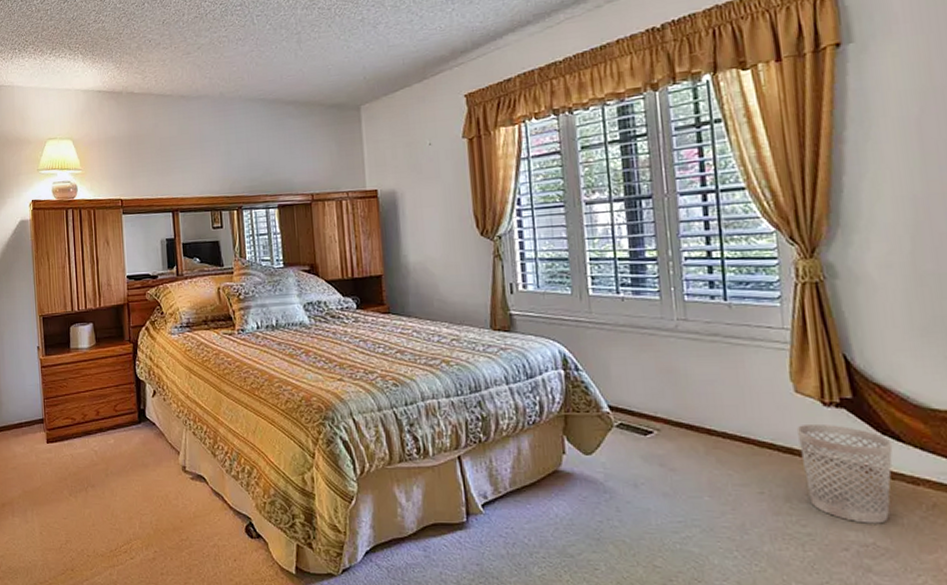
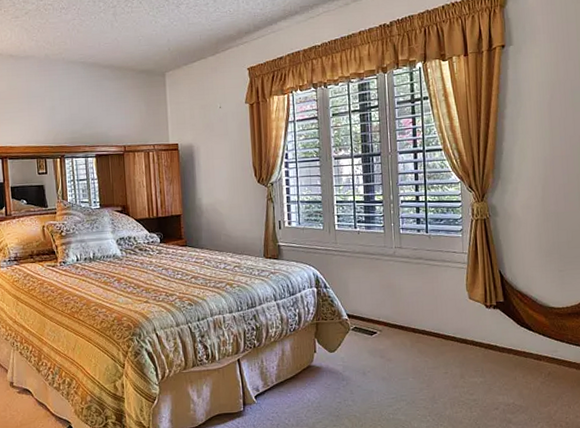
wastebasket: present [796,423,893,524] -> none [469,320,527,390]

